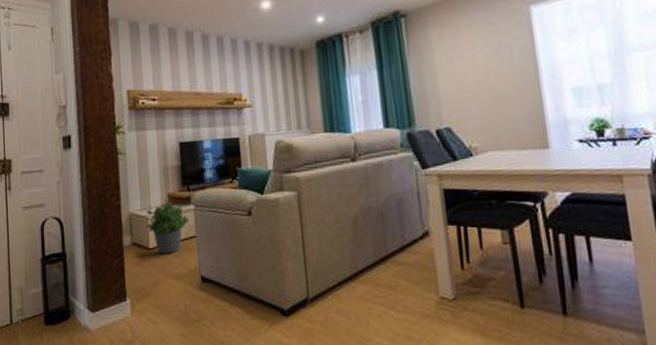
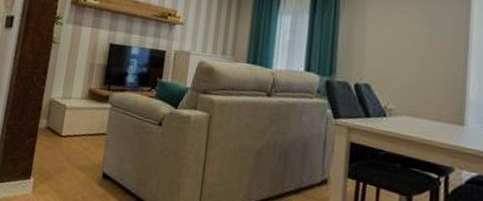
potted plant: present [146,201,189,255] -> none [62,96,103,145]

